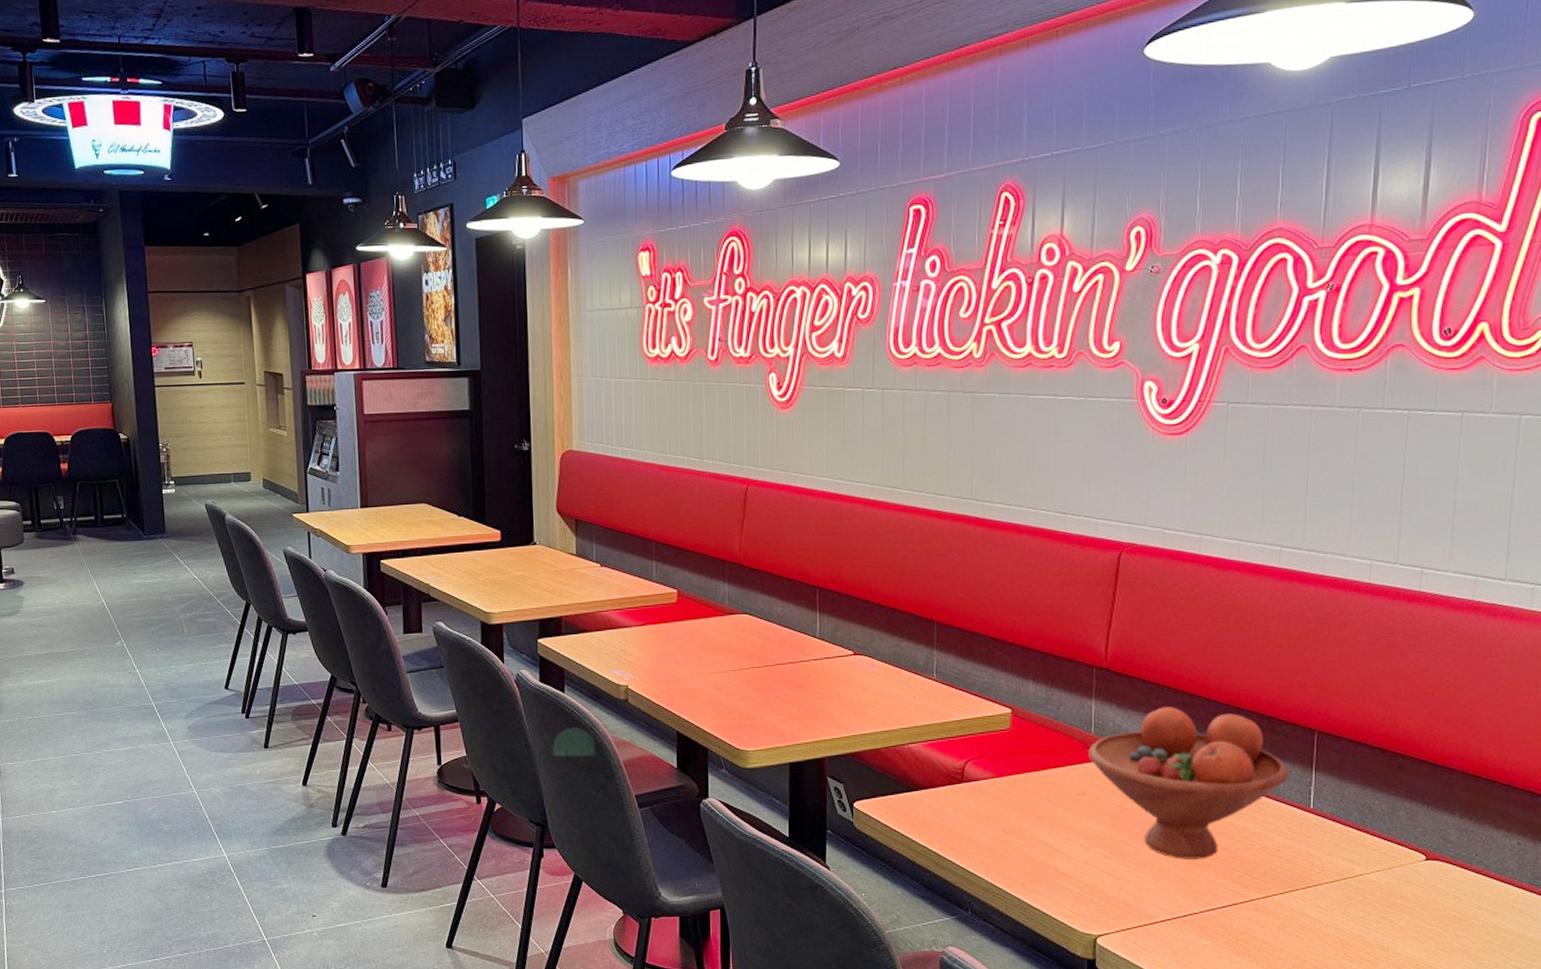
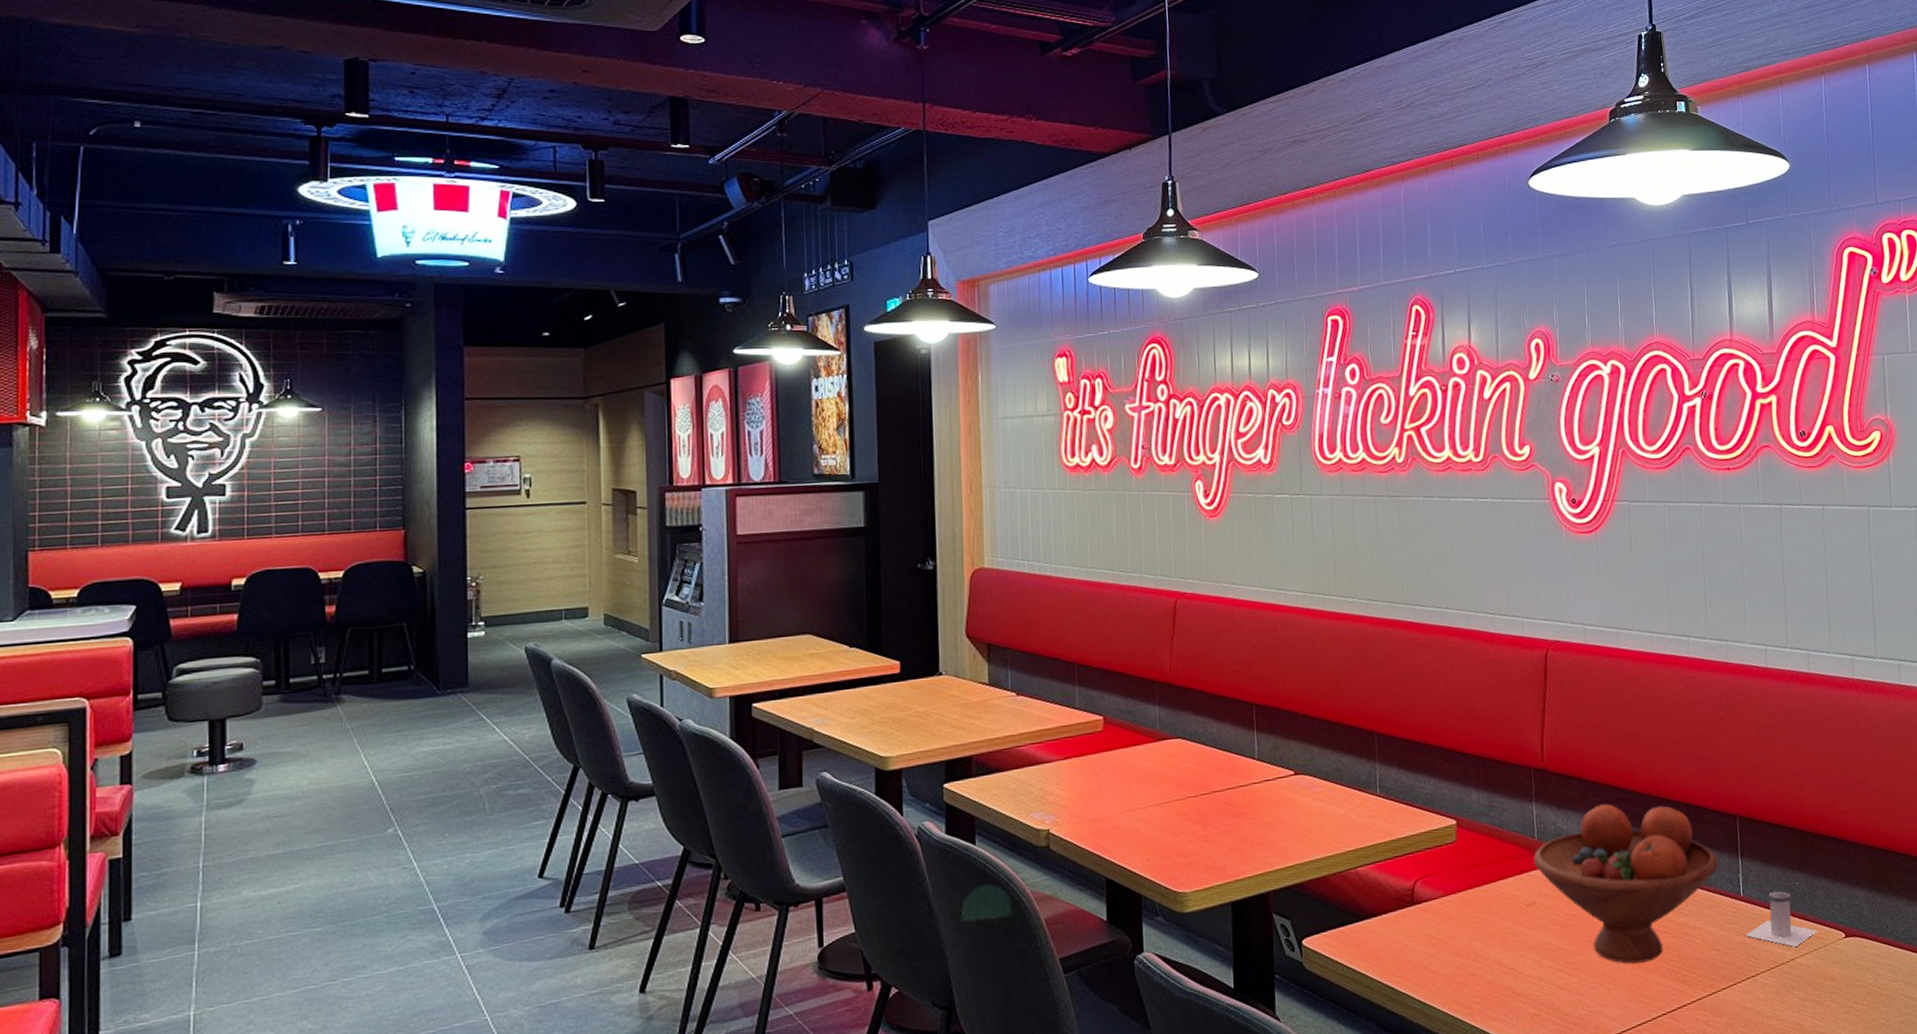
salt shaker: none [1311,807,1393,863] -> present [1745,890,1817,947]

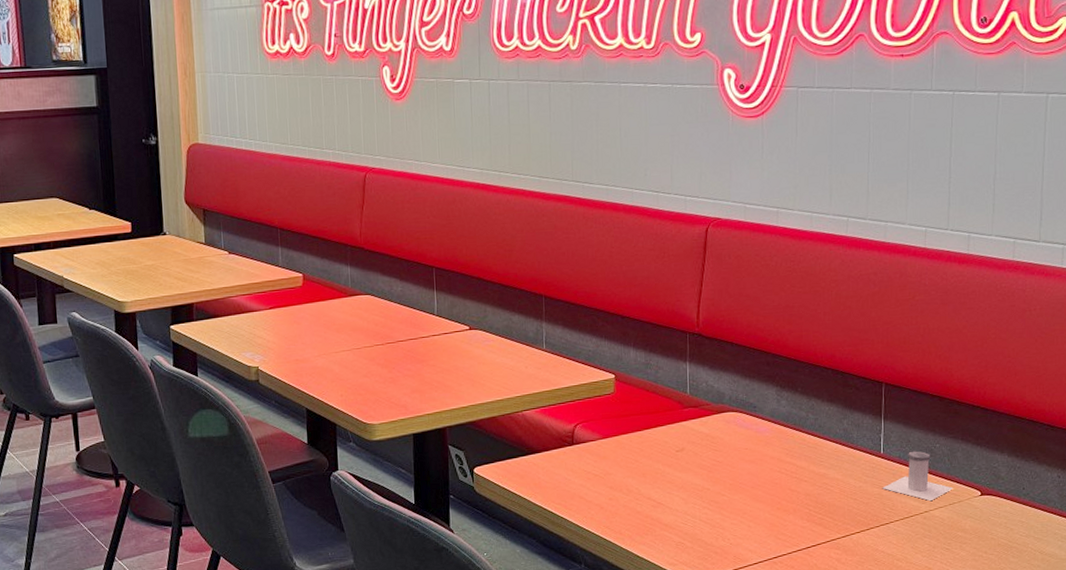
fruit bowl: present [1533,804,1719,964] -> none [685,366,862,507]

